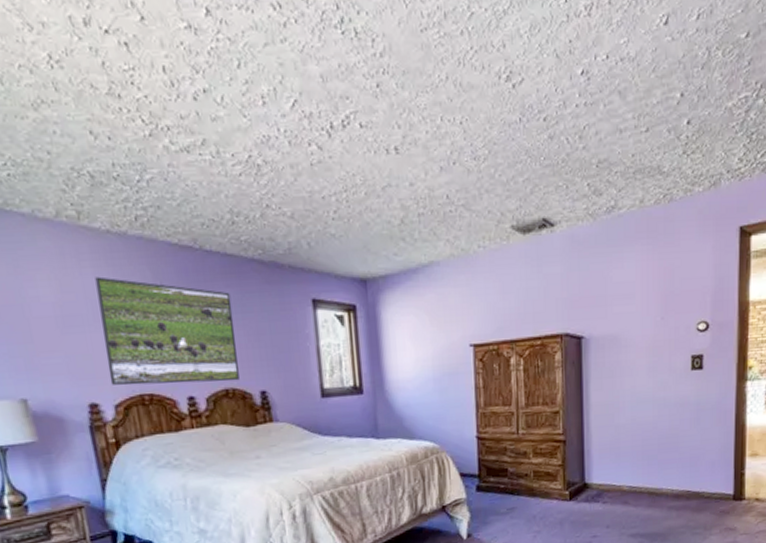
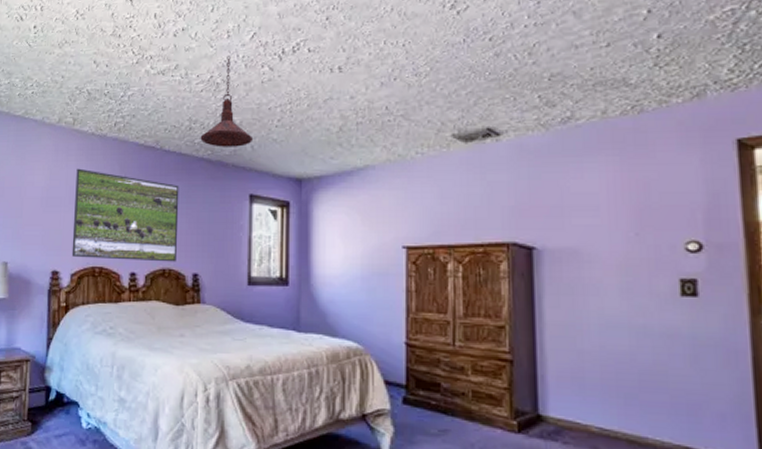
pendant light: none [246,128,309,245] -> present [200,55,254,147]

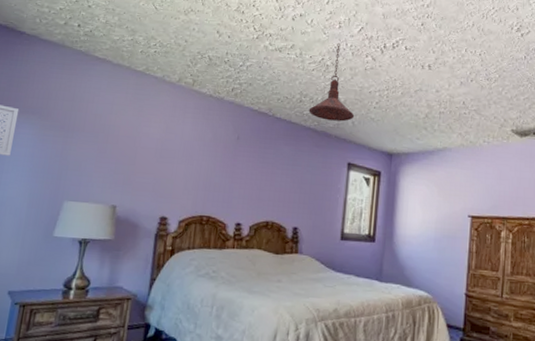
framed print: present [71,168,179,262] -> none [181,125,287,216]

